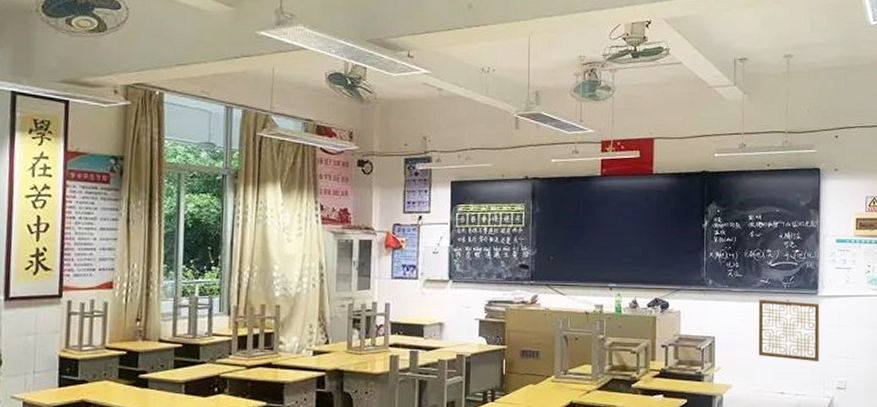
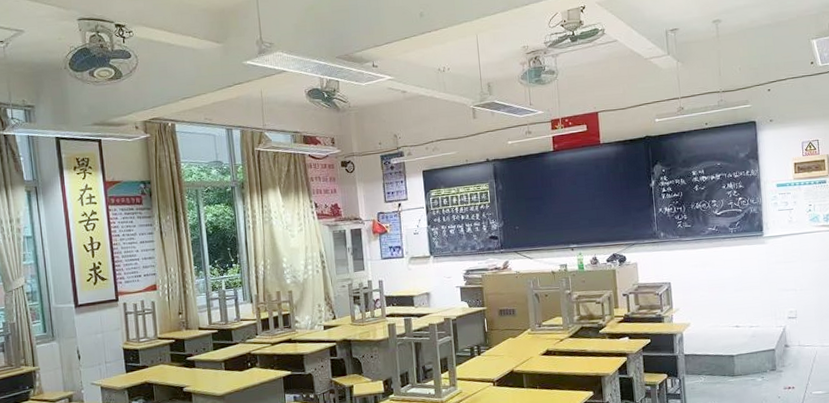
wall art: present [758,300,819,362] -> none [708,243,770,297]

